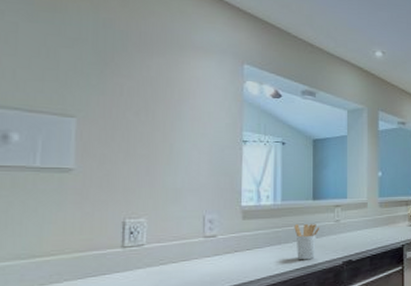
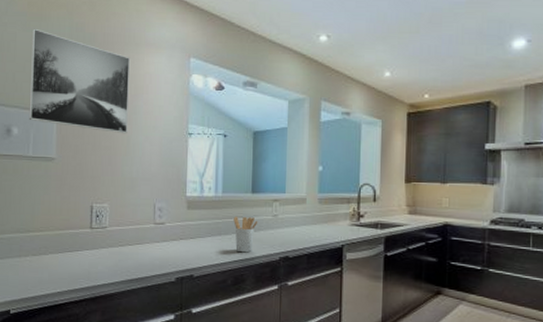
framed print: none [35,19,174,142] -> present [29,28,131,134]

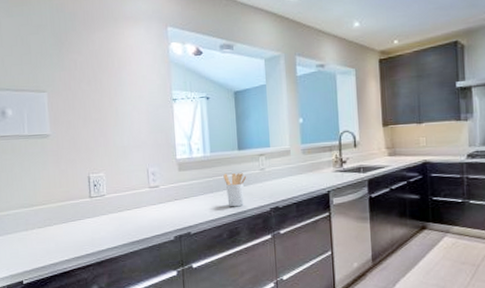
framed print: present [29,28,131,134] -> none [15,13,115,106]

